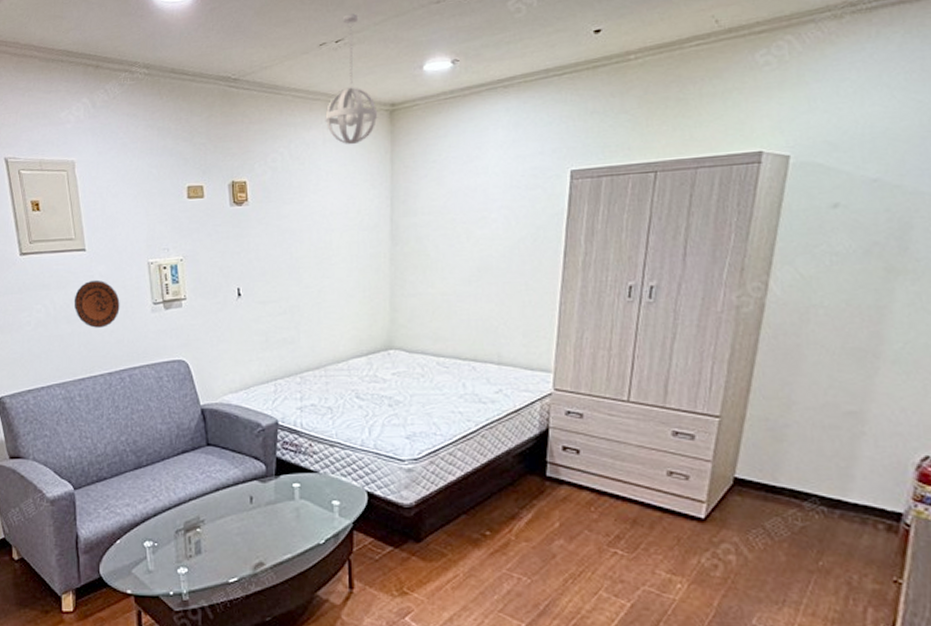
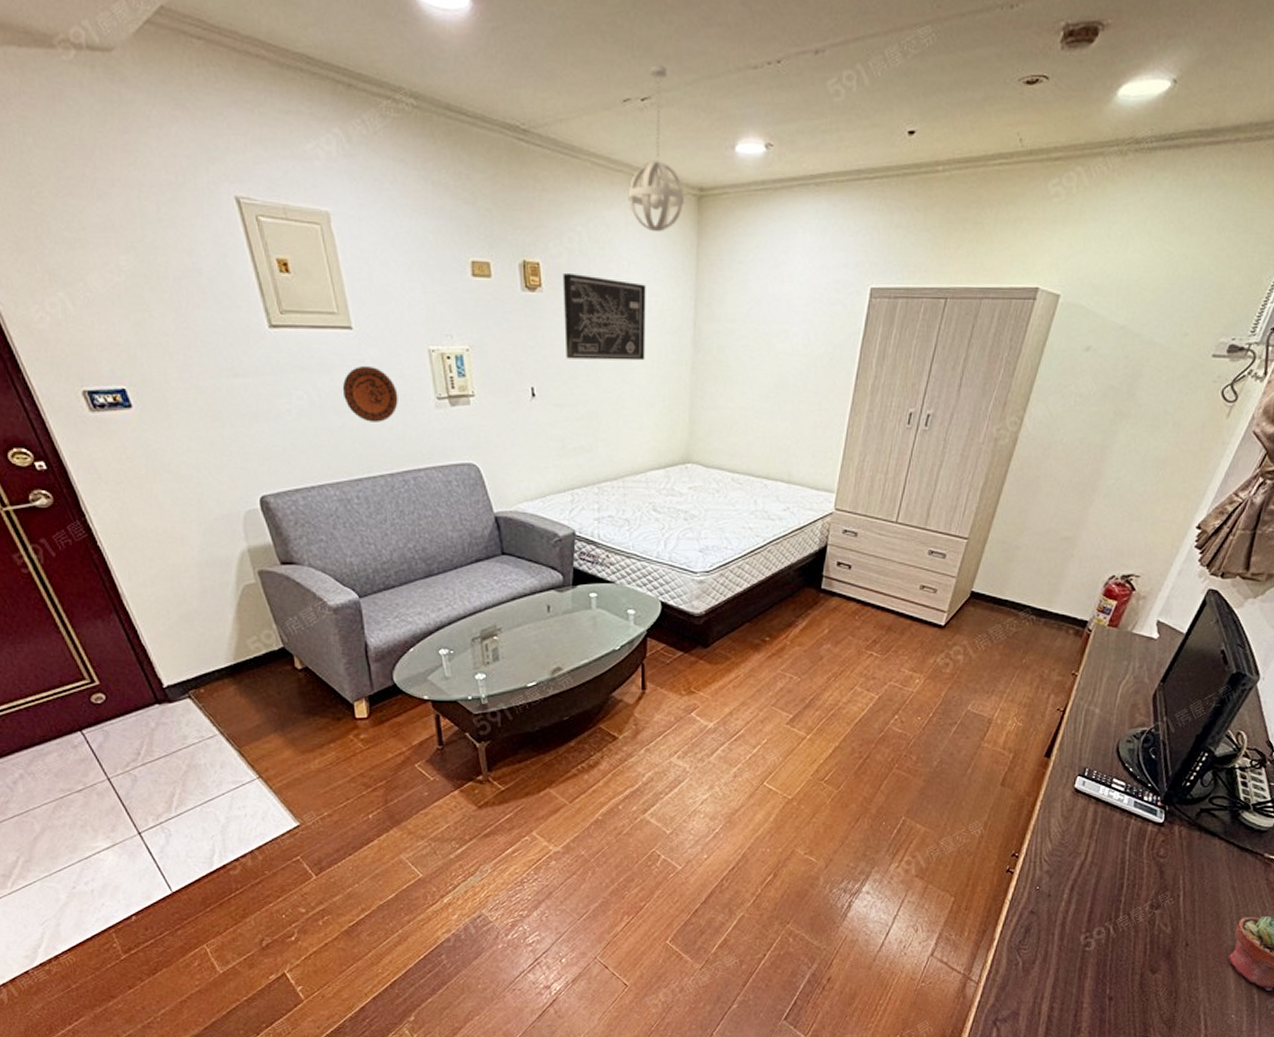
wall art: none [267,186,344,261] -> present [563,272,646,361]

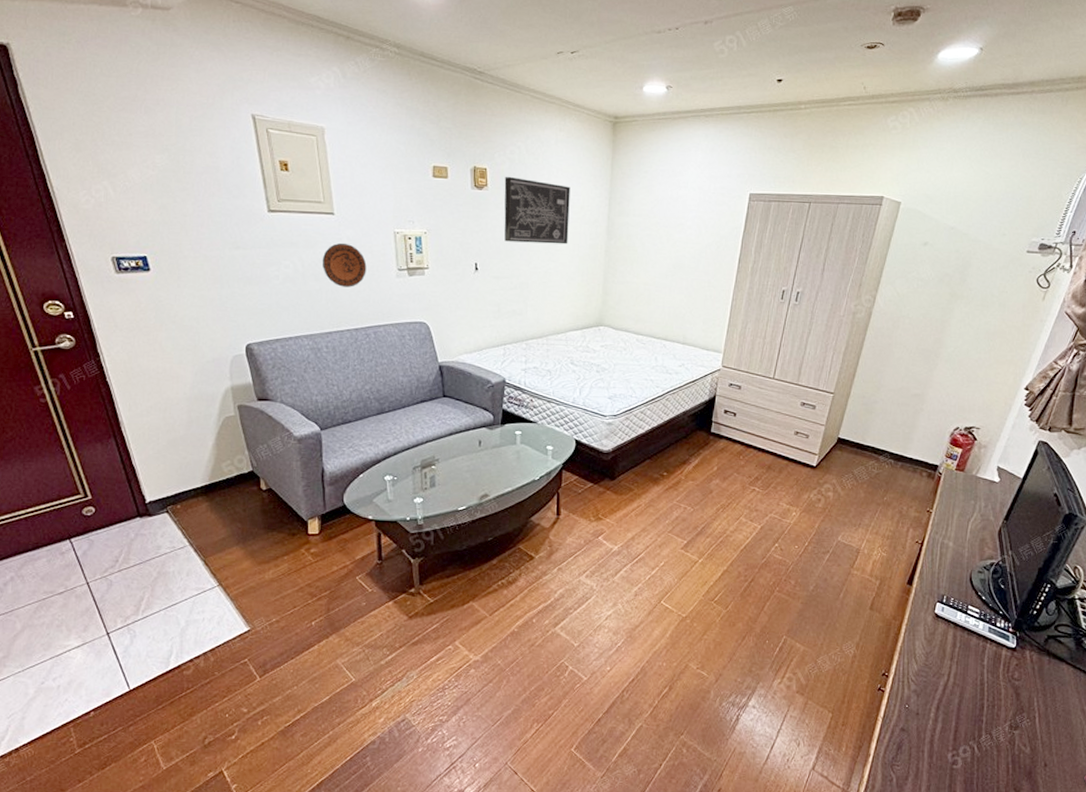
pendant light: present [628,65,685,232] -> none [558,29,603,148]

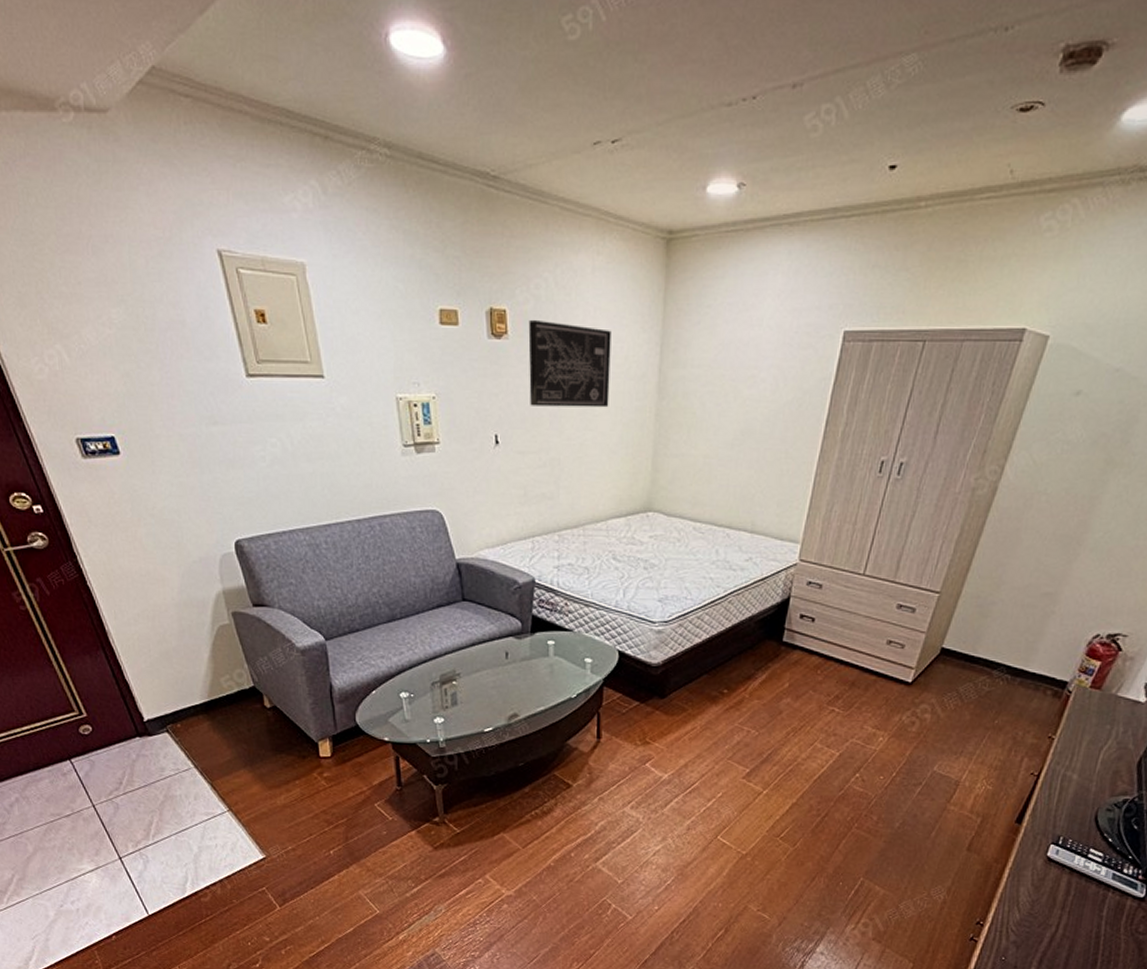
decorative plate: present [322,242,367,287] -> none [313,413,366,469]

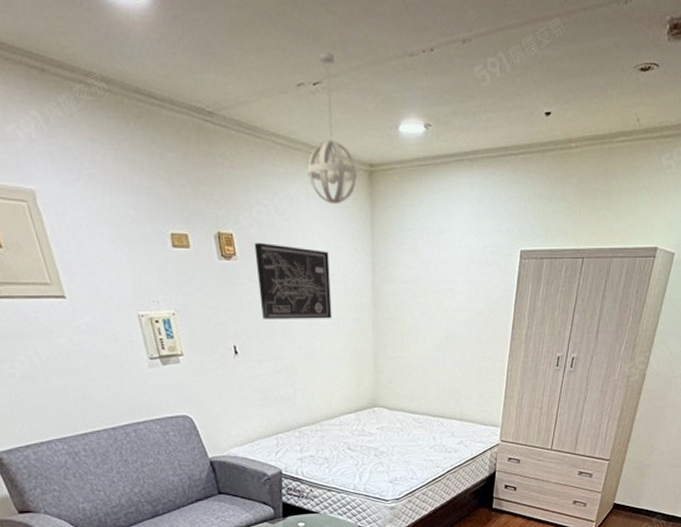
pendant light: none [595,106,654,277] -> present [307,52,358,205]

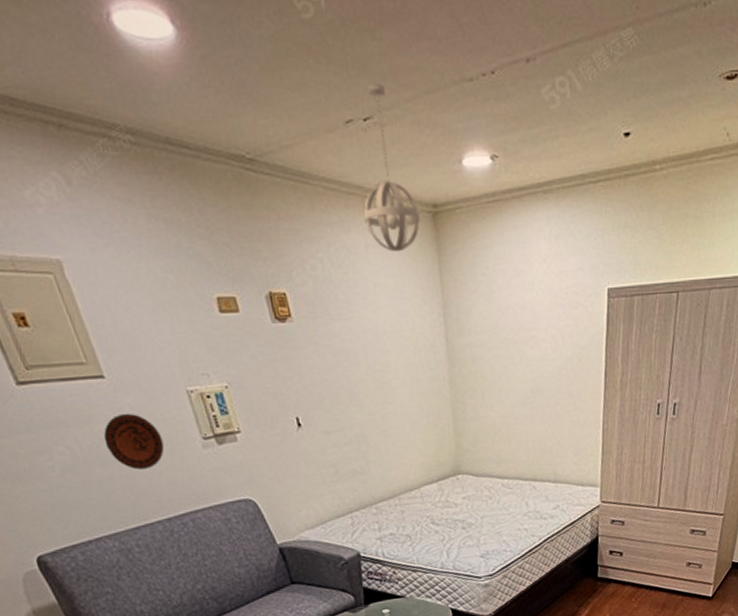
decorative plate: none [61,331,115,382] -> present [103,413,165,470]
wall art: present [254,242,332,319] -> none [310,300,404,386]

